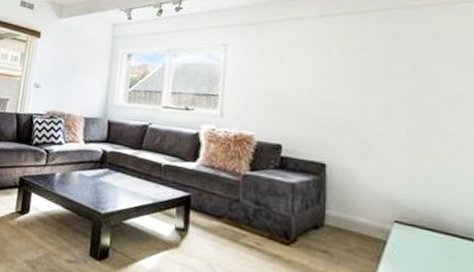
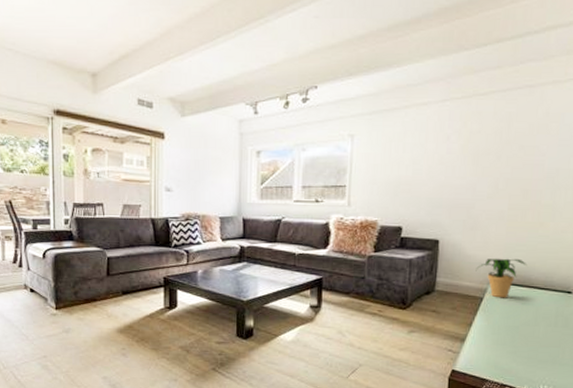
potted plant: none [374,192,439,246] -> present [475,258,528,298]

